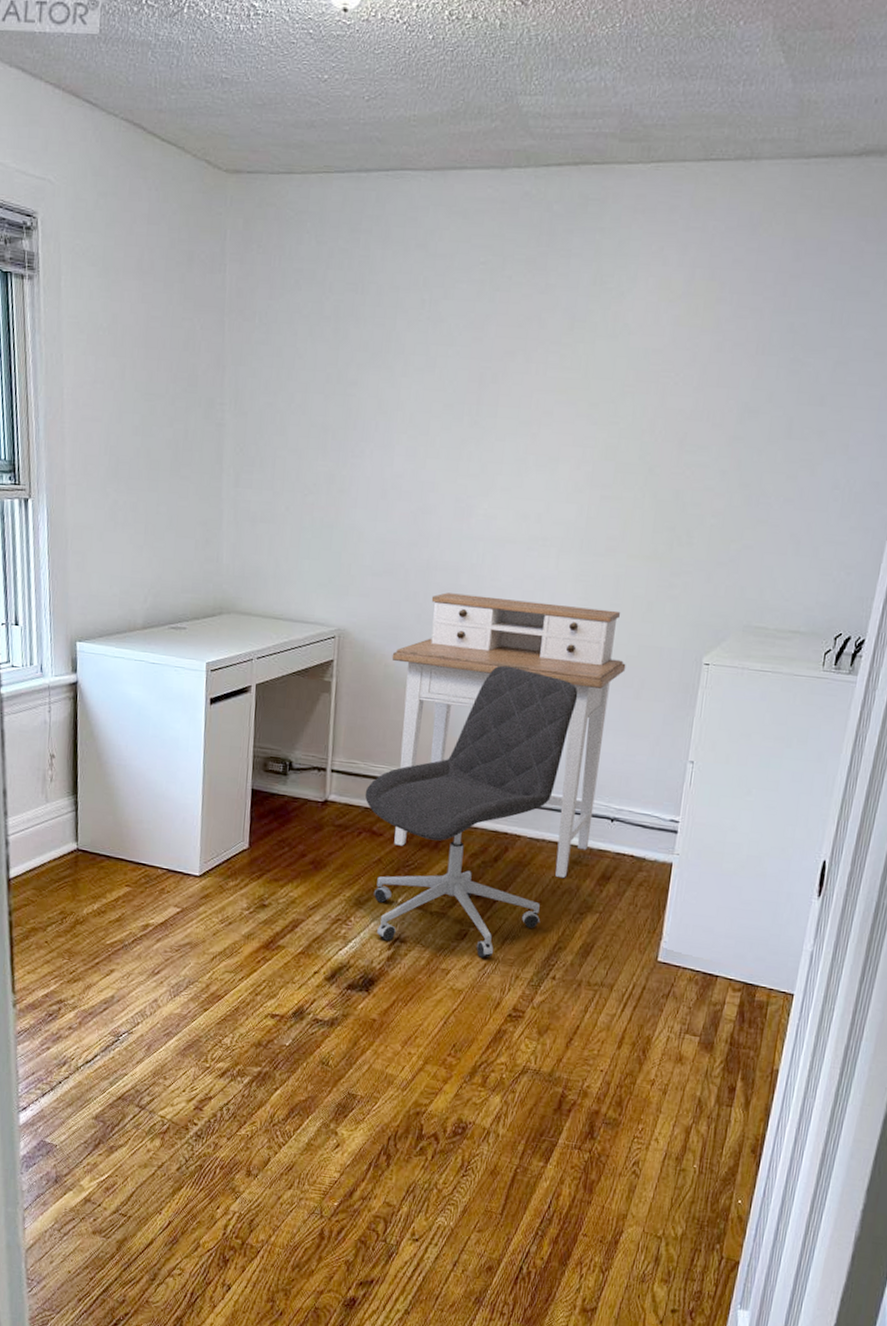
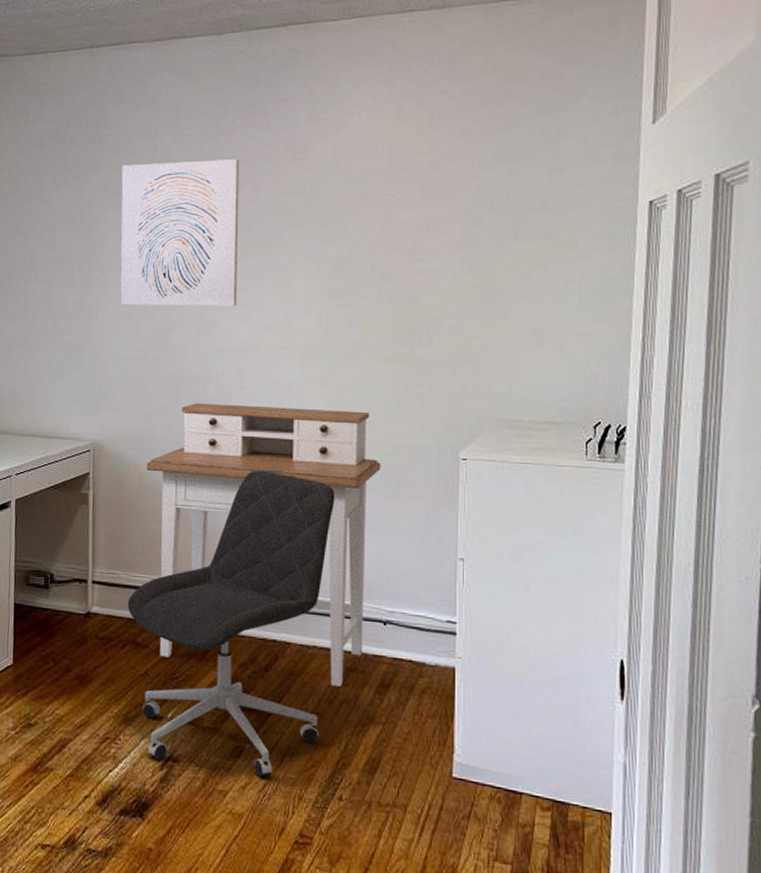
wall art: none [375,319,514,491] -> present [120,159,240,306]

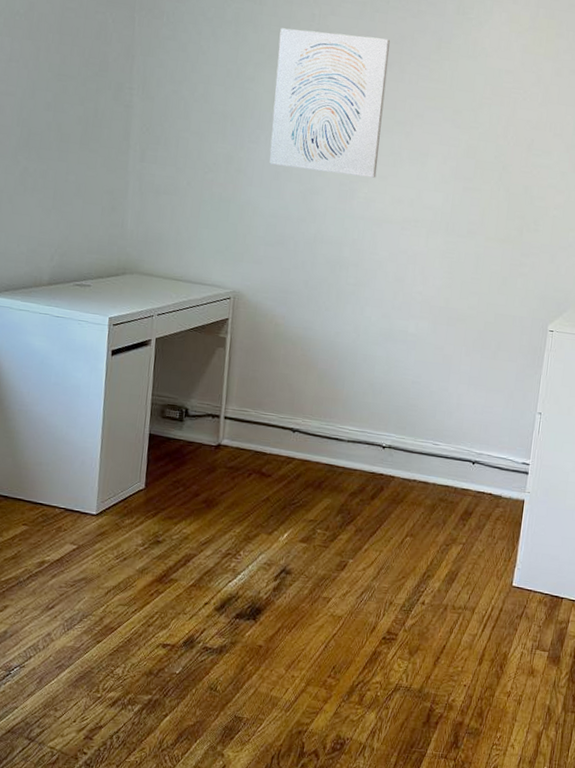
office chair: present [127,470,335,777] -> none [255,327,445,586]
desk: present [146,403,381,688] -> none [281,263,485,514]

